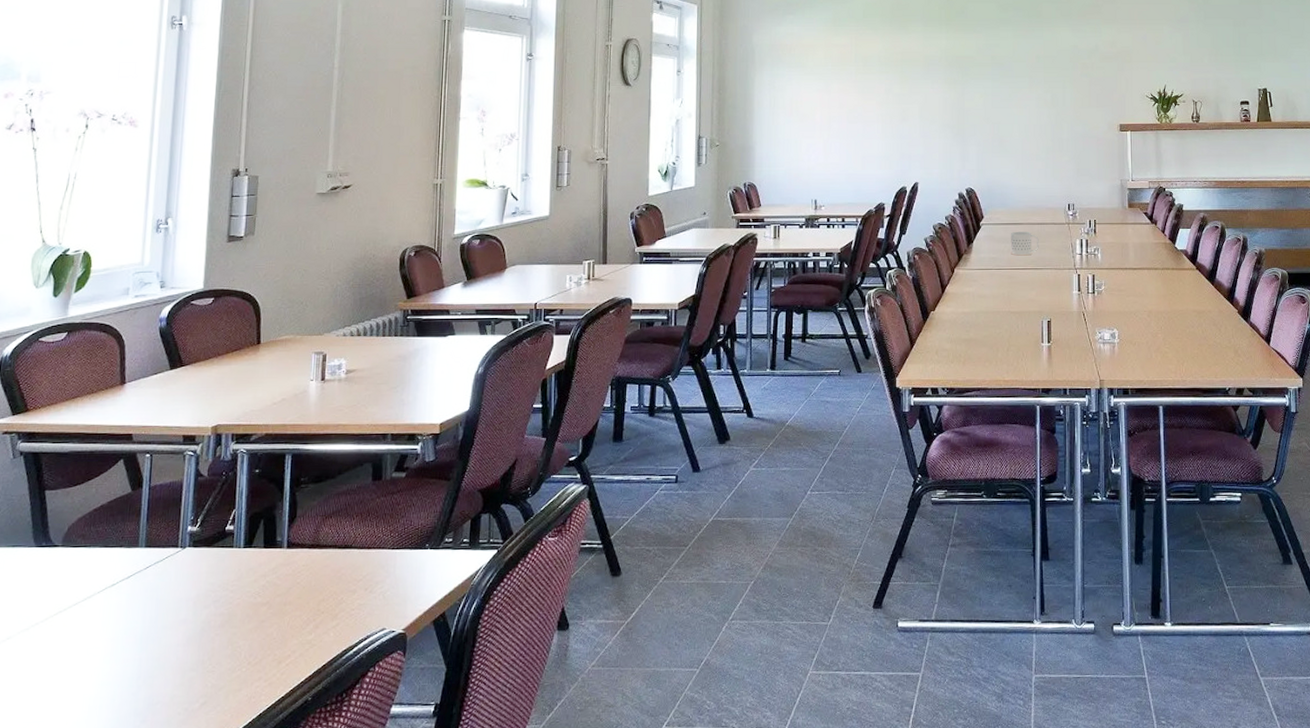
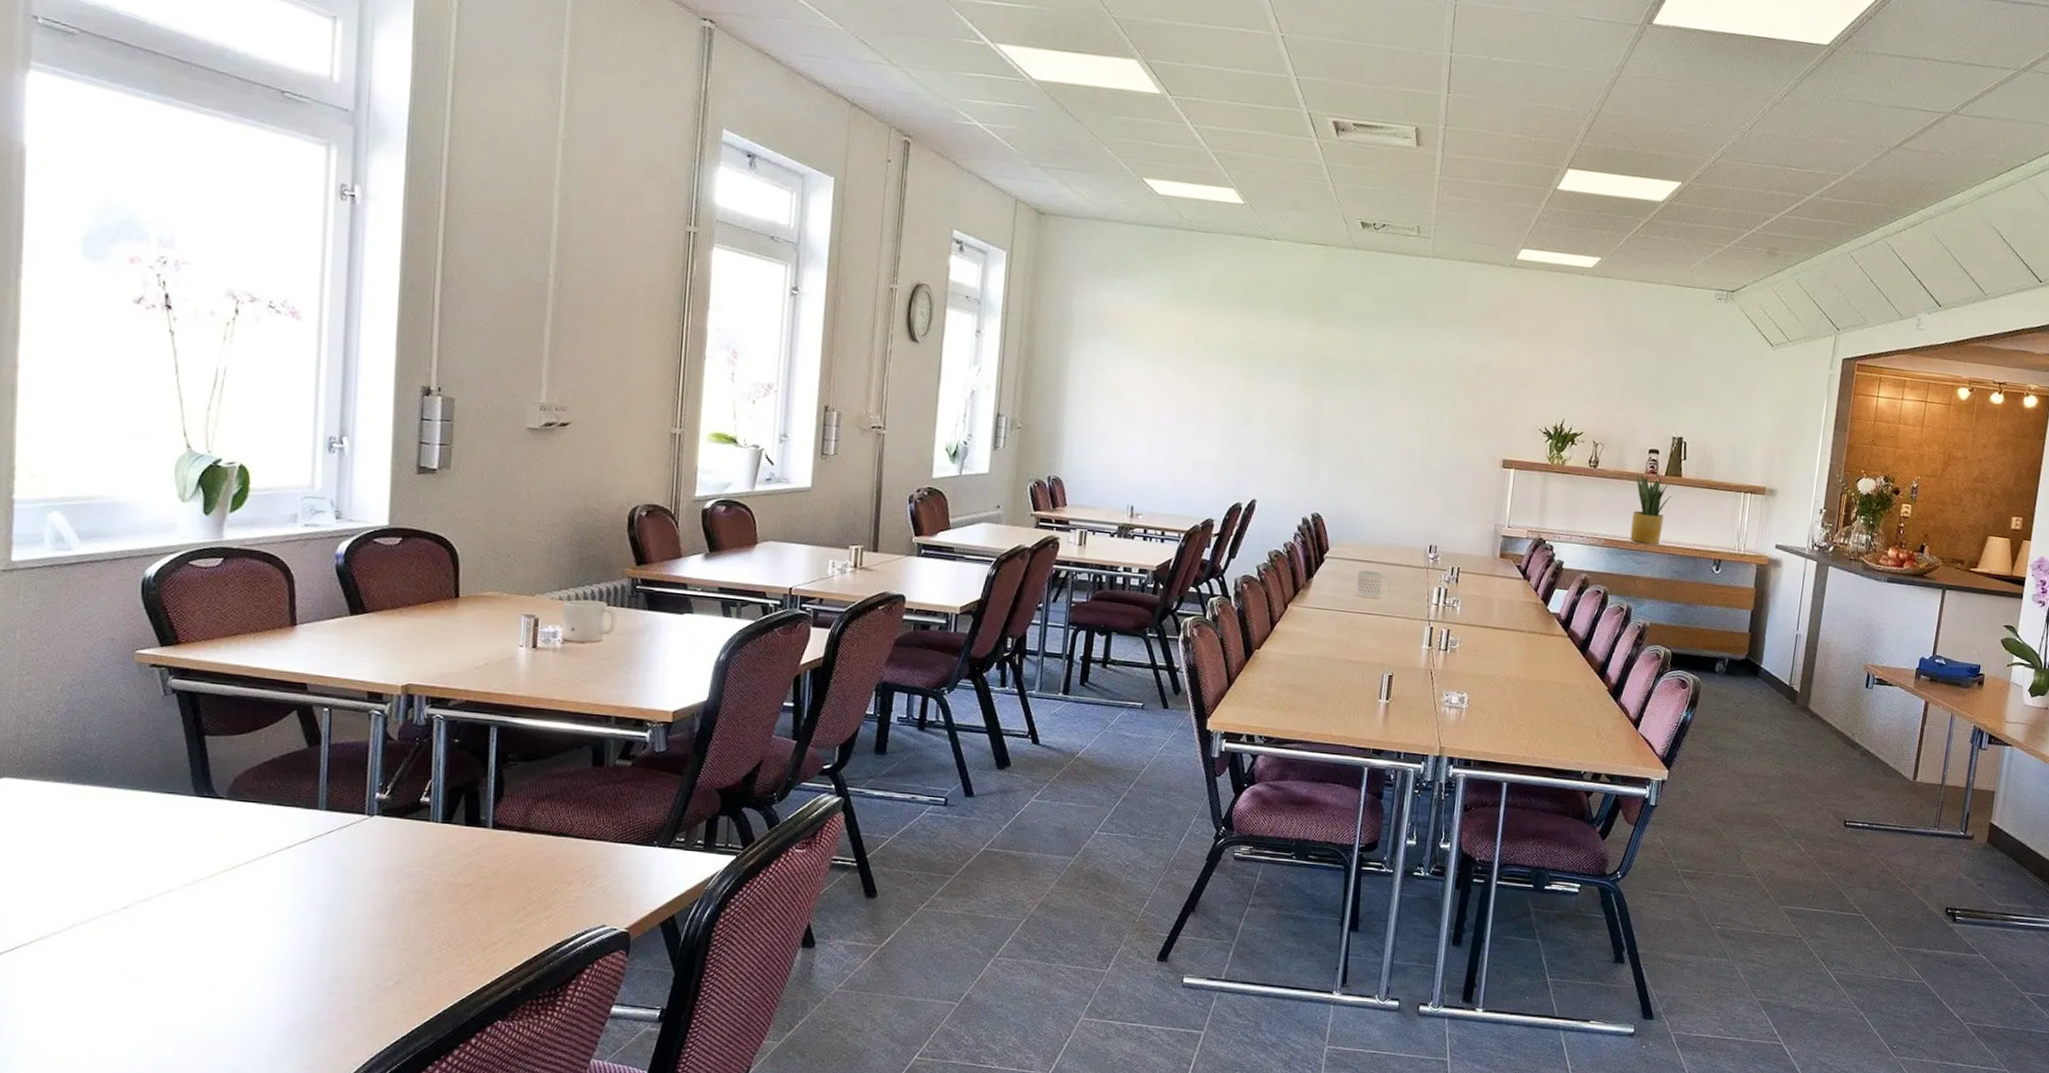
mug: none [345,333,392,372] -> present [561,599,617,643]
planter: none [1232,118,1266,181] -> present [1630,470,1672,545]

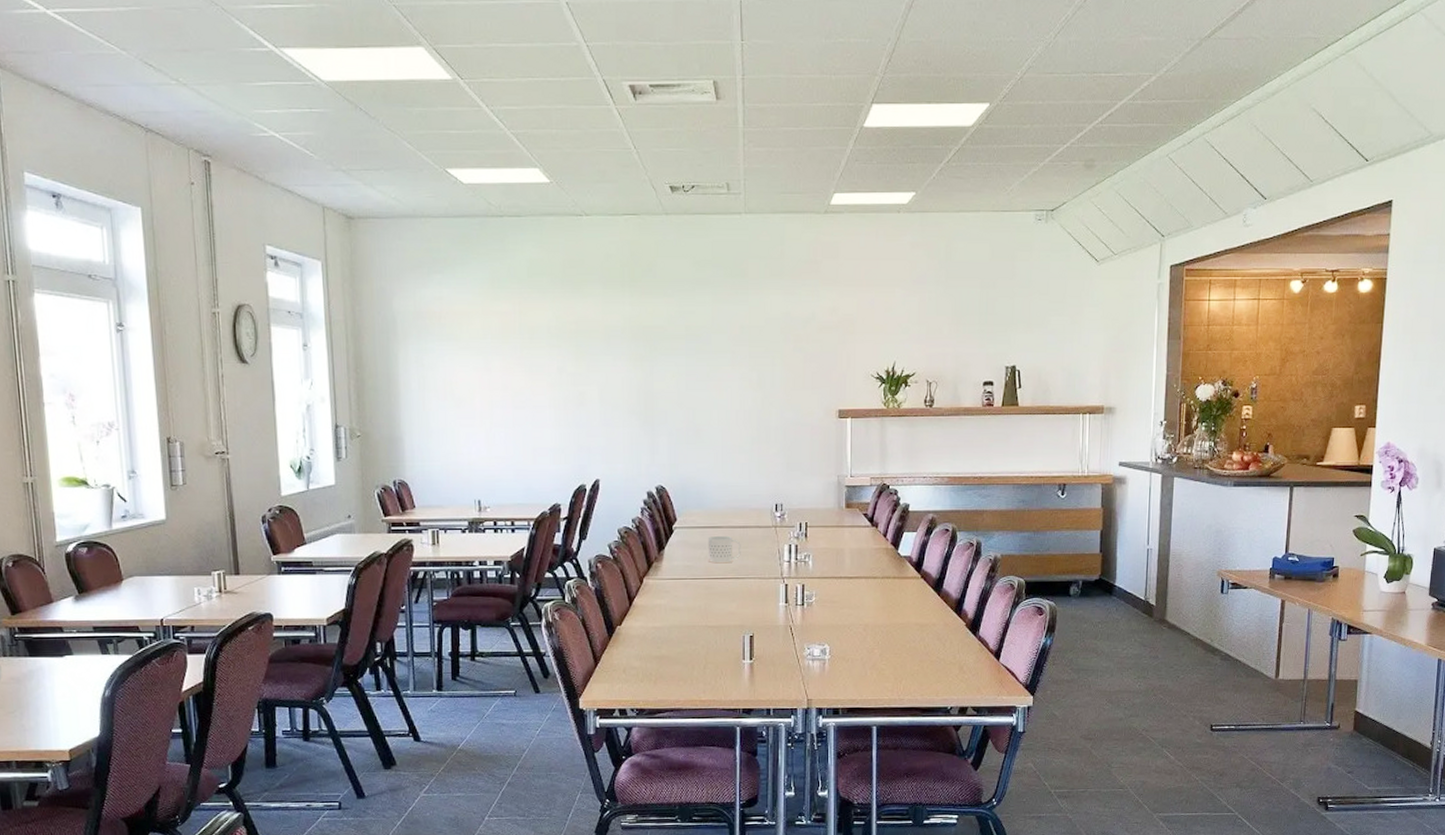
planter: present [1630,470,1672,545] -> none [972,402,1010,477]

